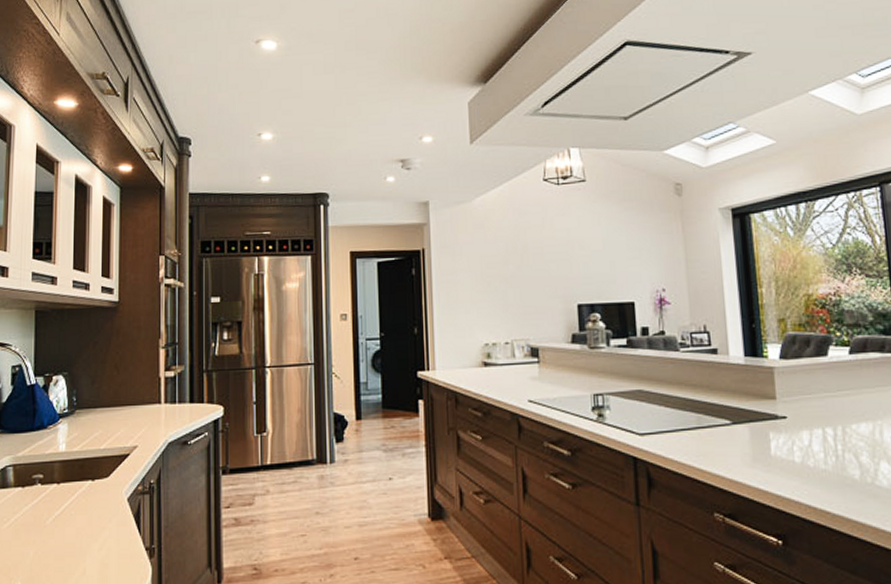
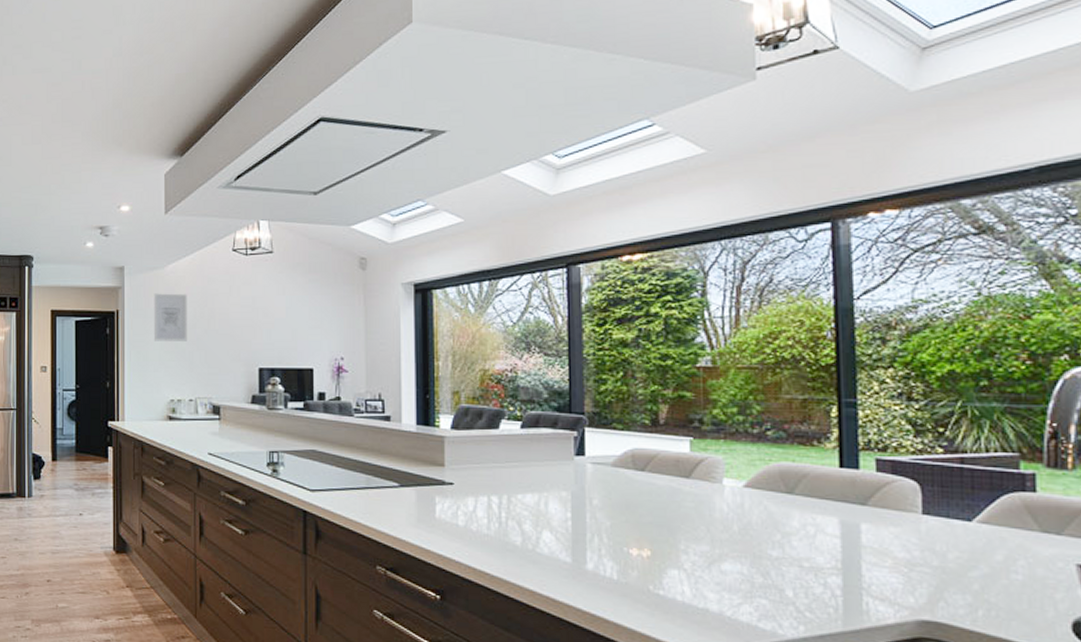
wall art: none [462,228,500,281] -> present [153,293,187,341]

